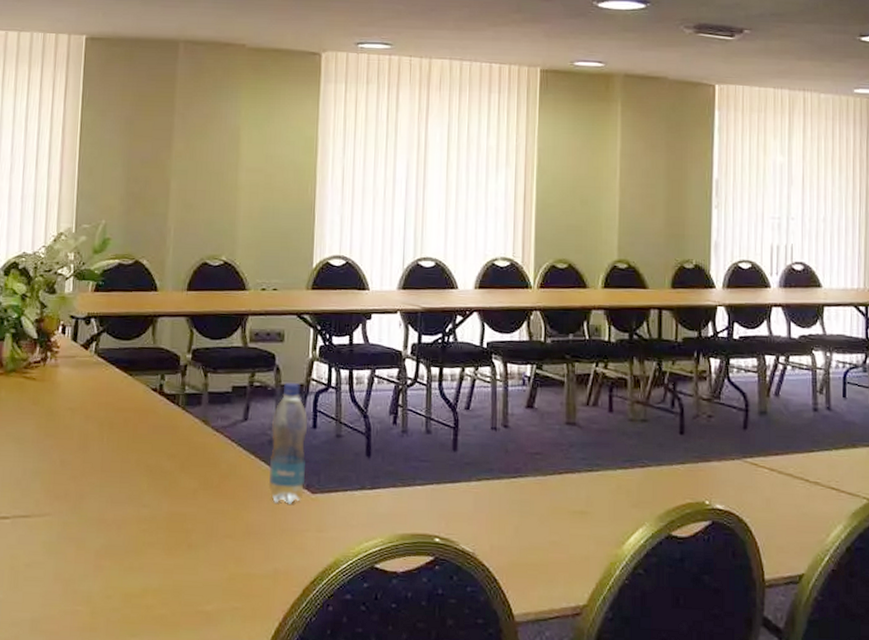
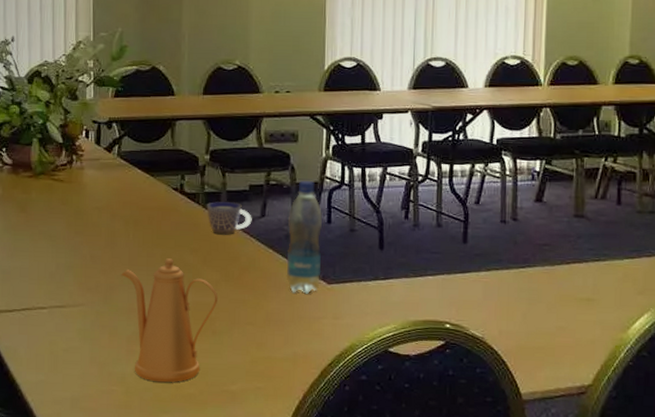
coffee pot: none [92,464,196,602] -> present [121,258,218,383]
cup: none [186,403,234,439] -> present [207,202,252,235]

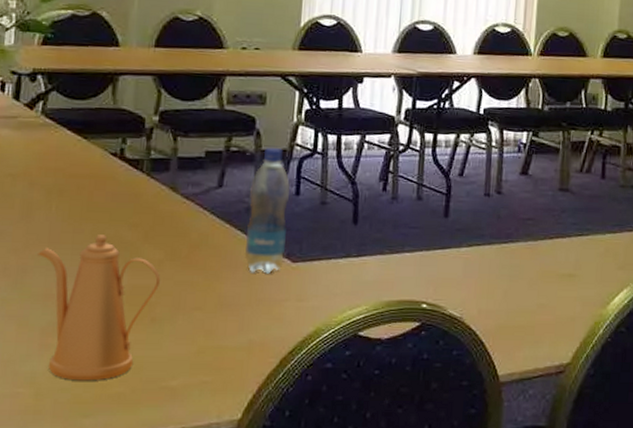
cup: present [207,202,252,235] -> none [152,169,207,208]

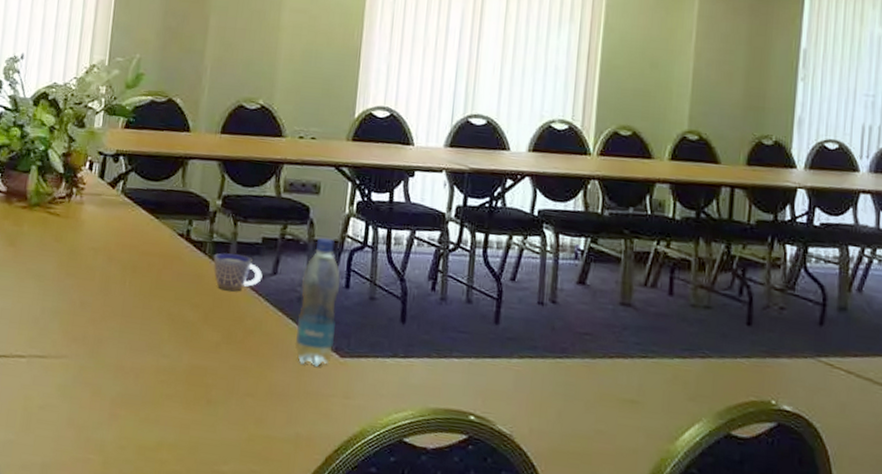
coffee pot: present [38,235,161,381] -> none [112,312,218,456]
cup: none [152,169,207,208] -> present [213,252,263,291]

